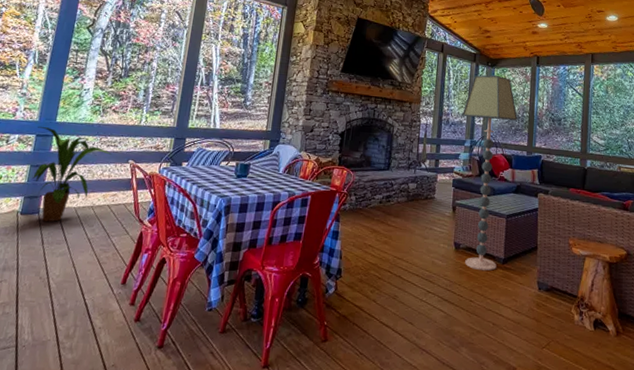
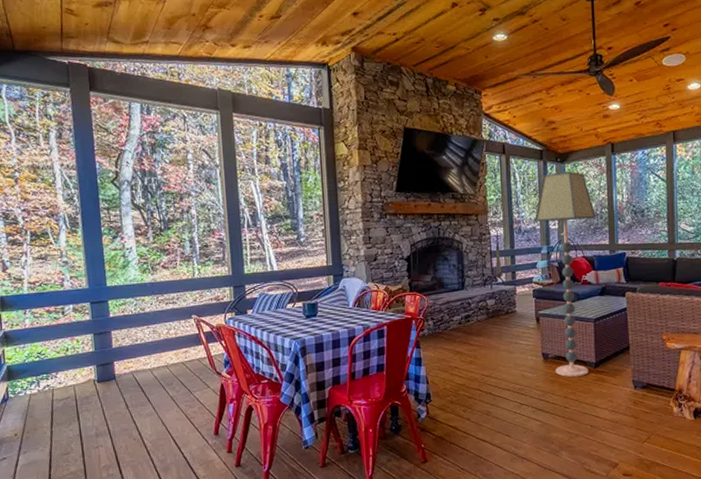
house plant: present [31,126,111,222] -> none [90,293,172,387]

